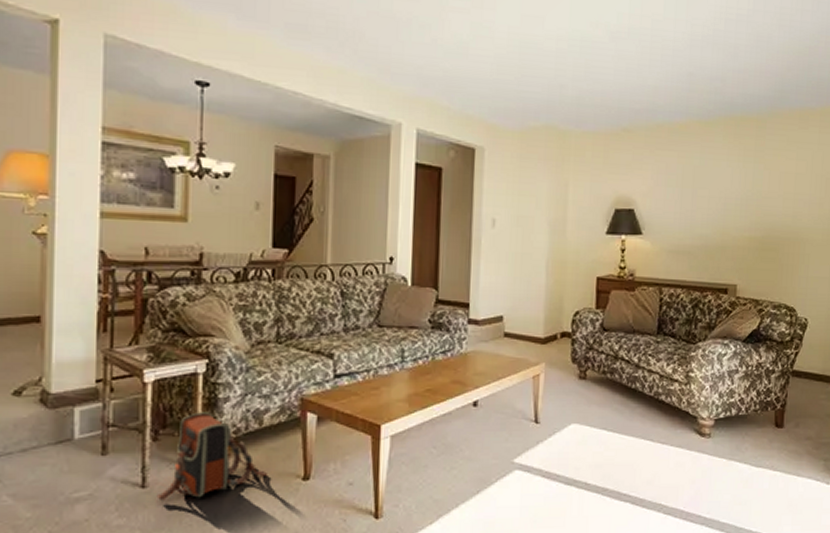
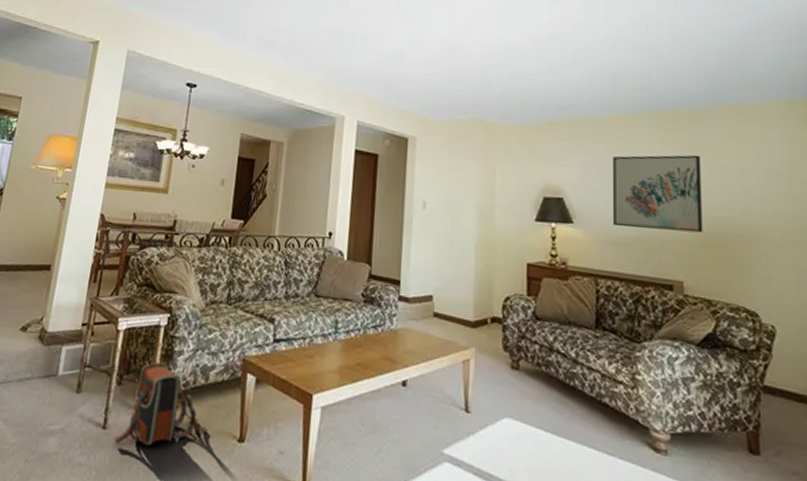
wall art: none [680,161,763,238] -> present [613,155,703,233]

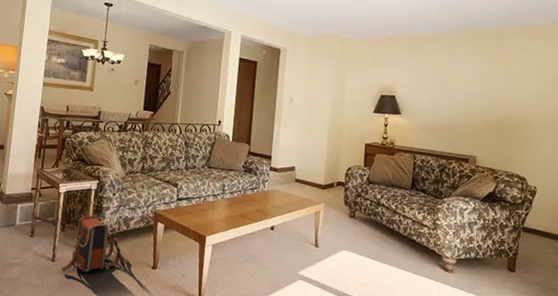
wall art: present [613,155,703,233] -> none [430,64,499,122]

